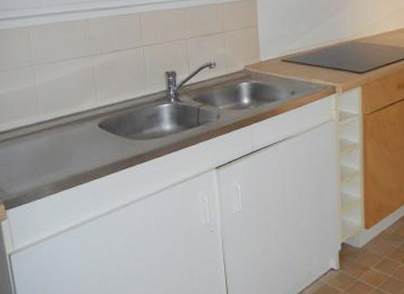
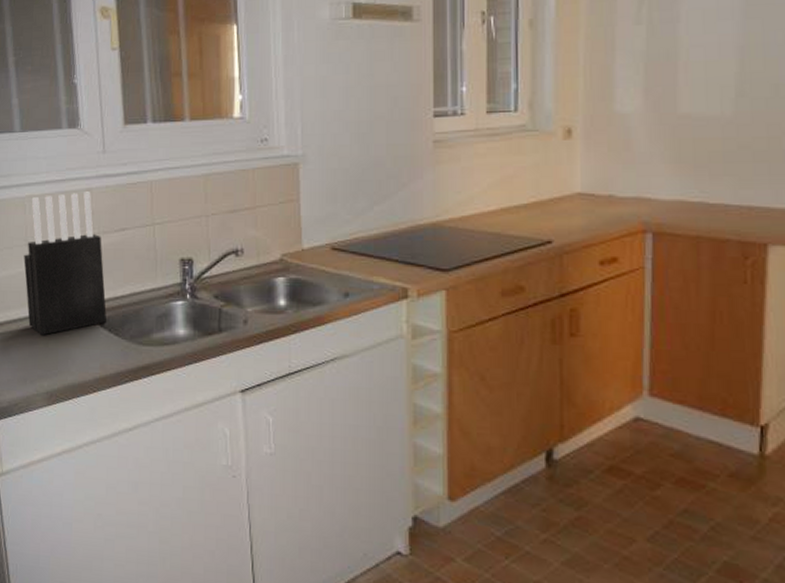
knife block: none [29,22,104,138] -> present [24,192,107,336]

